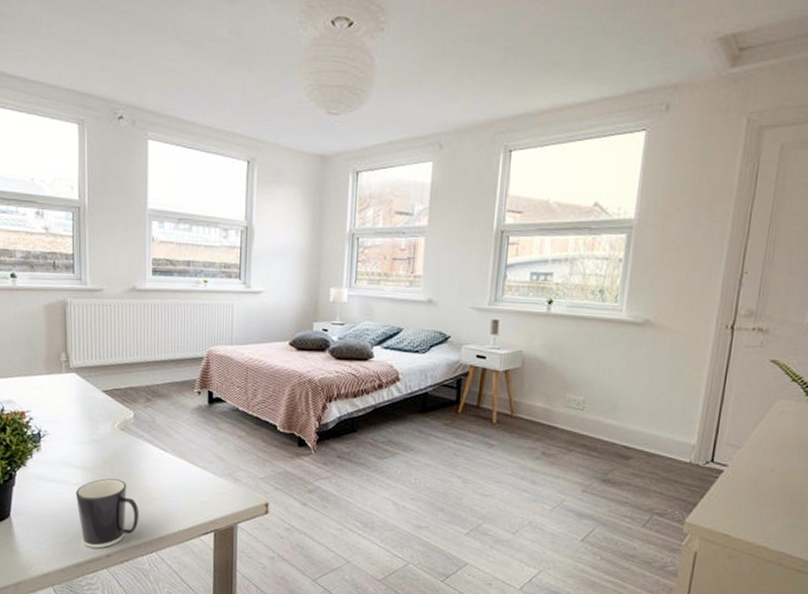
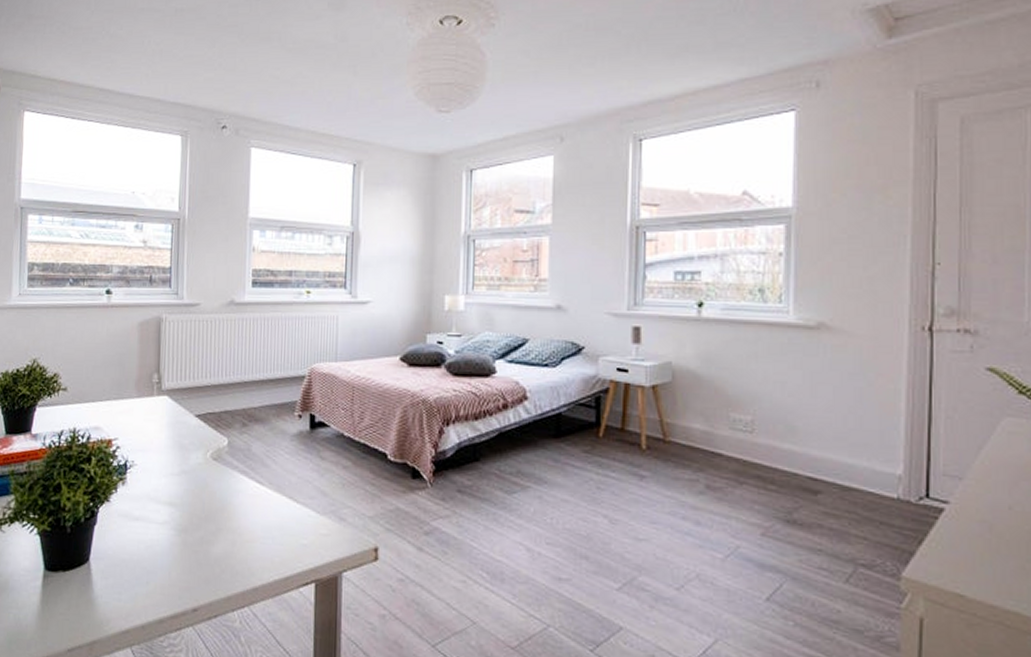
mug: present [75,478,139,548] -> none [161,516,231,601]

